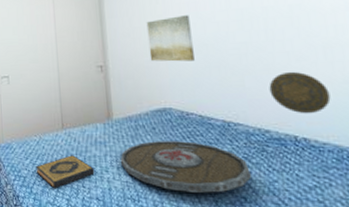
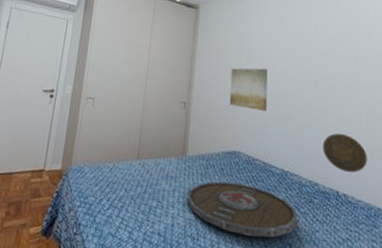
hardback book: present [35,155,95,189] -> none [103,186,161,220]

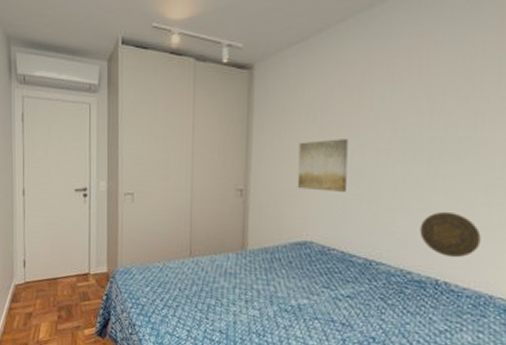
serving tray: present [187,181,298,238] -> none [249,275,384,332]

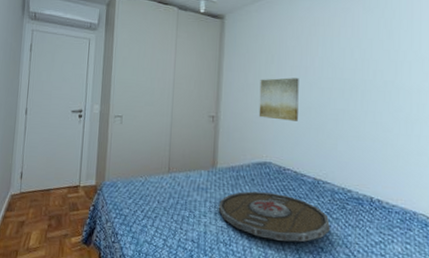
serving tray: none [249,275,384,332] -> present [218,191,330,242]
decorative plate: present [419,211,481,258] -> none [357,140,405,179]

